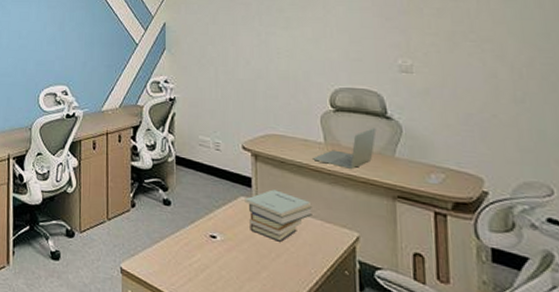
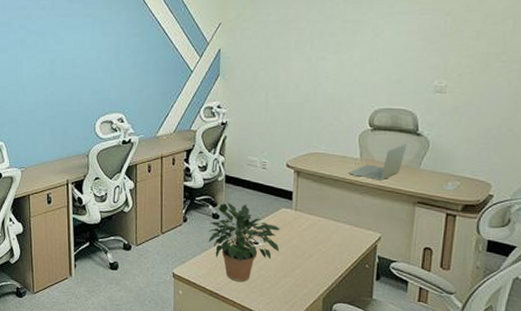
potted plant: none [159,186,241,284] -> present [208,202,281,282]
books: present [245,189,312,242] -> none [285,201,344,244]

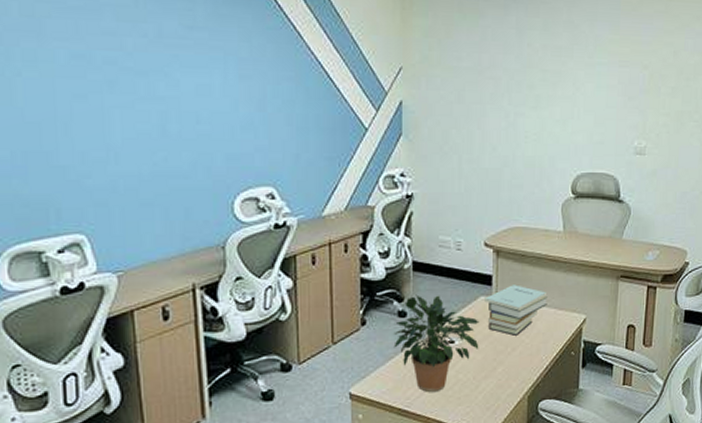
books: none [285,201,344,244] -> present [484,284,548,336]
laptop: present [349,144,407,182] -> none [552,212,610,256]

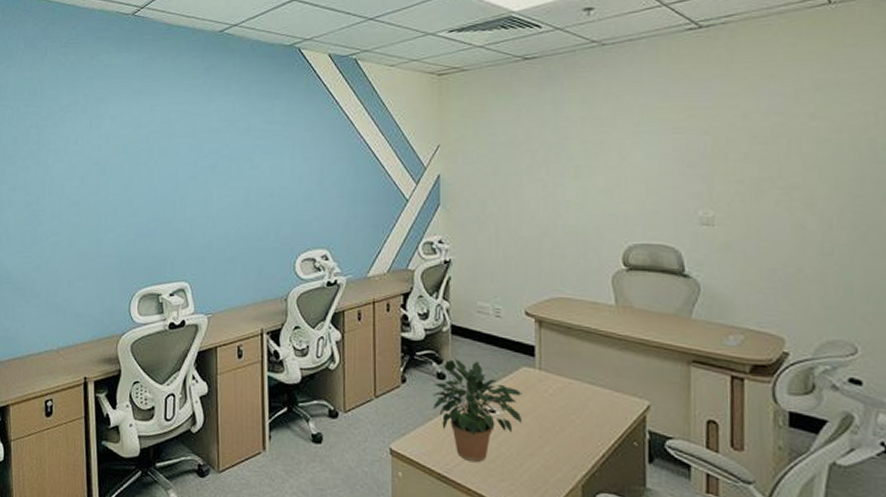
books: present [484,284,548,336] -> none [527,358,600,414]

